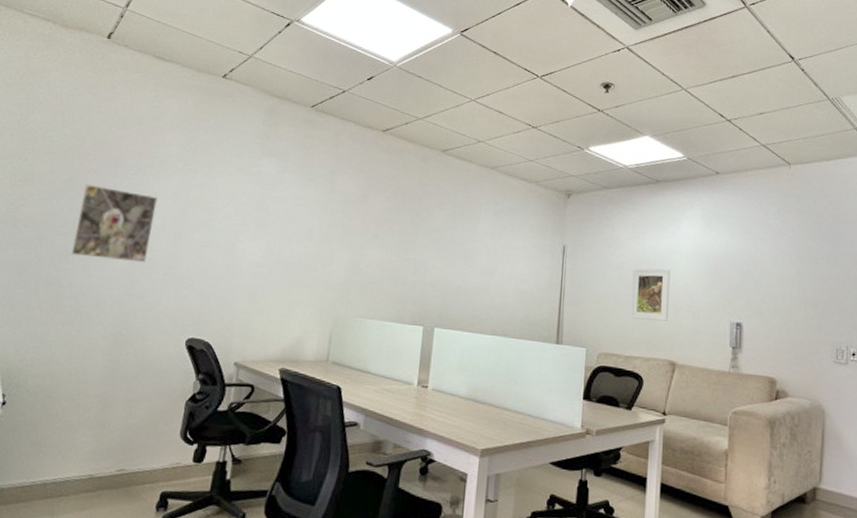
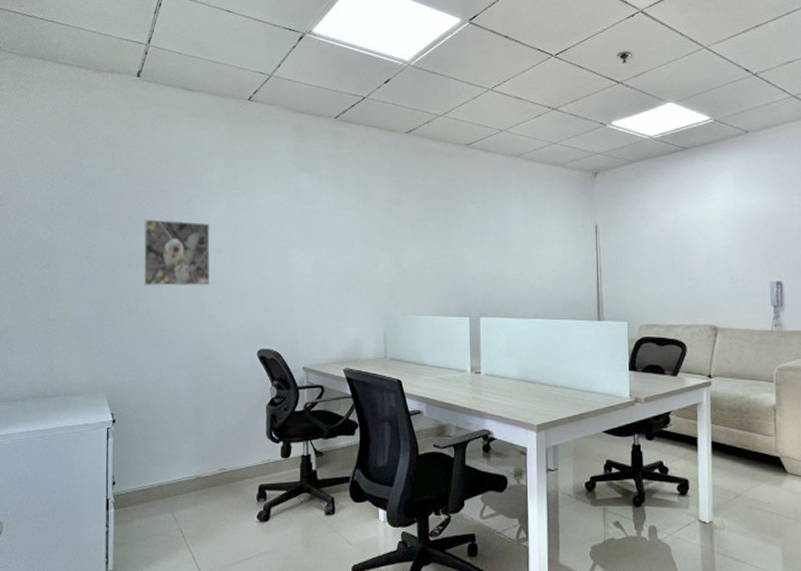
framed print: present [631,268,671,321] -> none [667,236,707,289]

